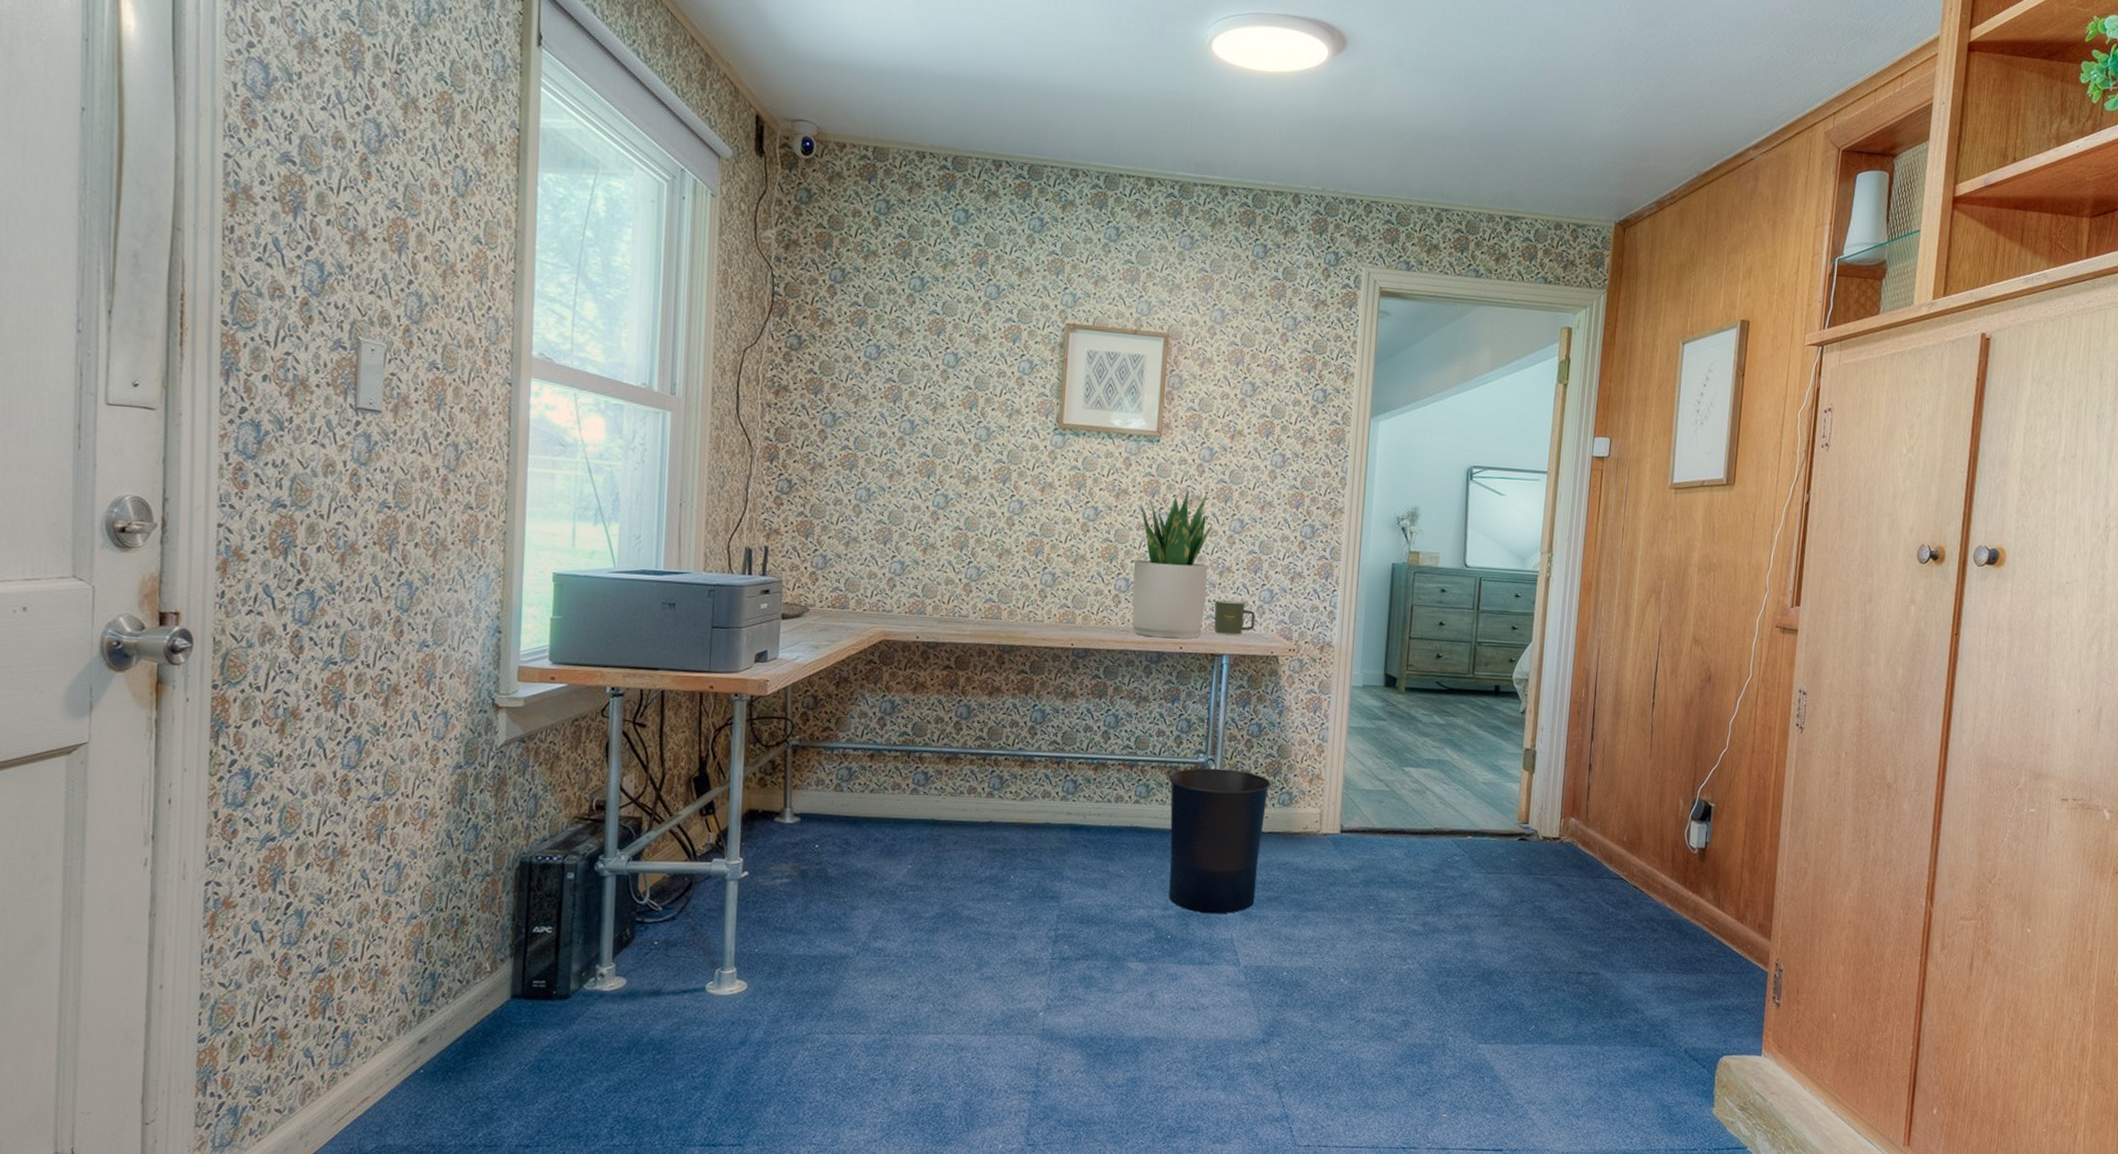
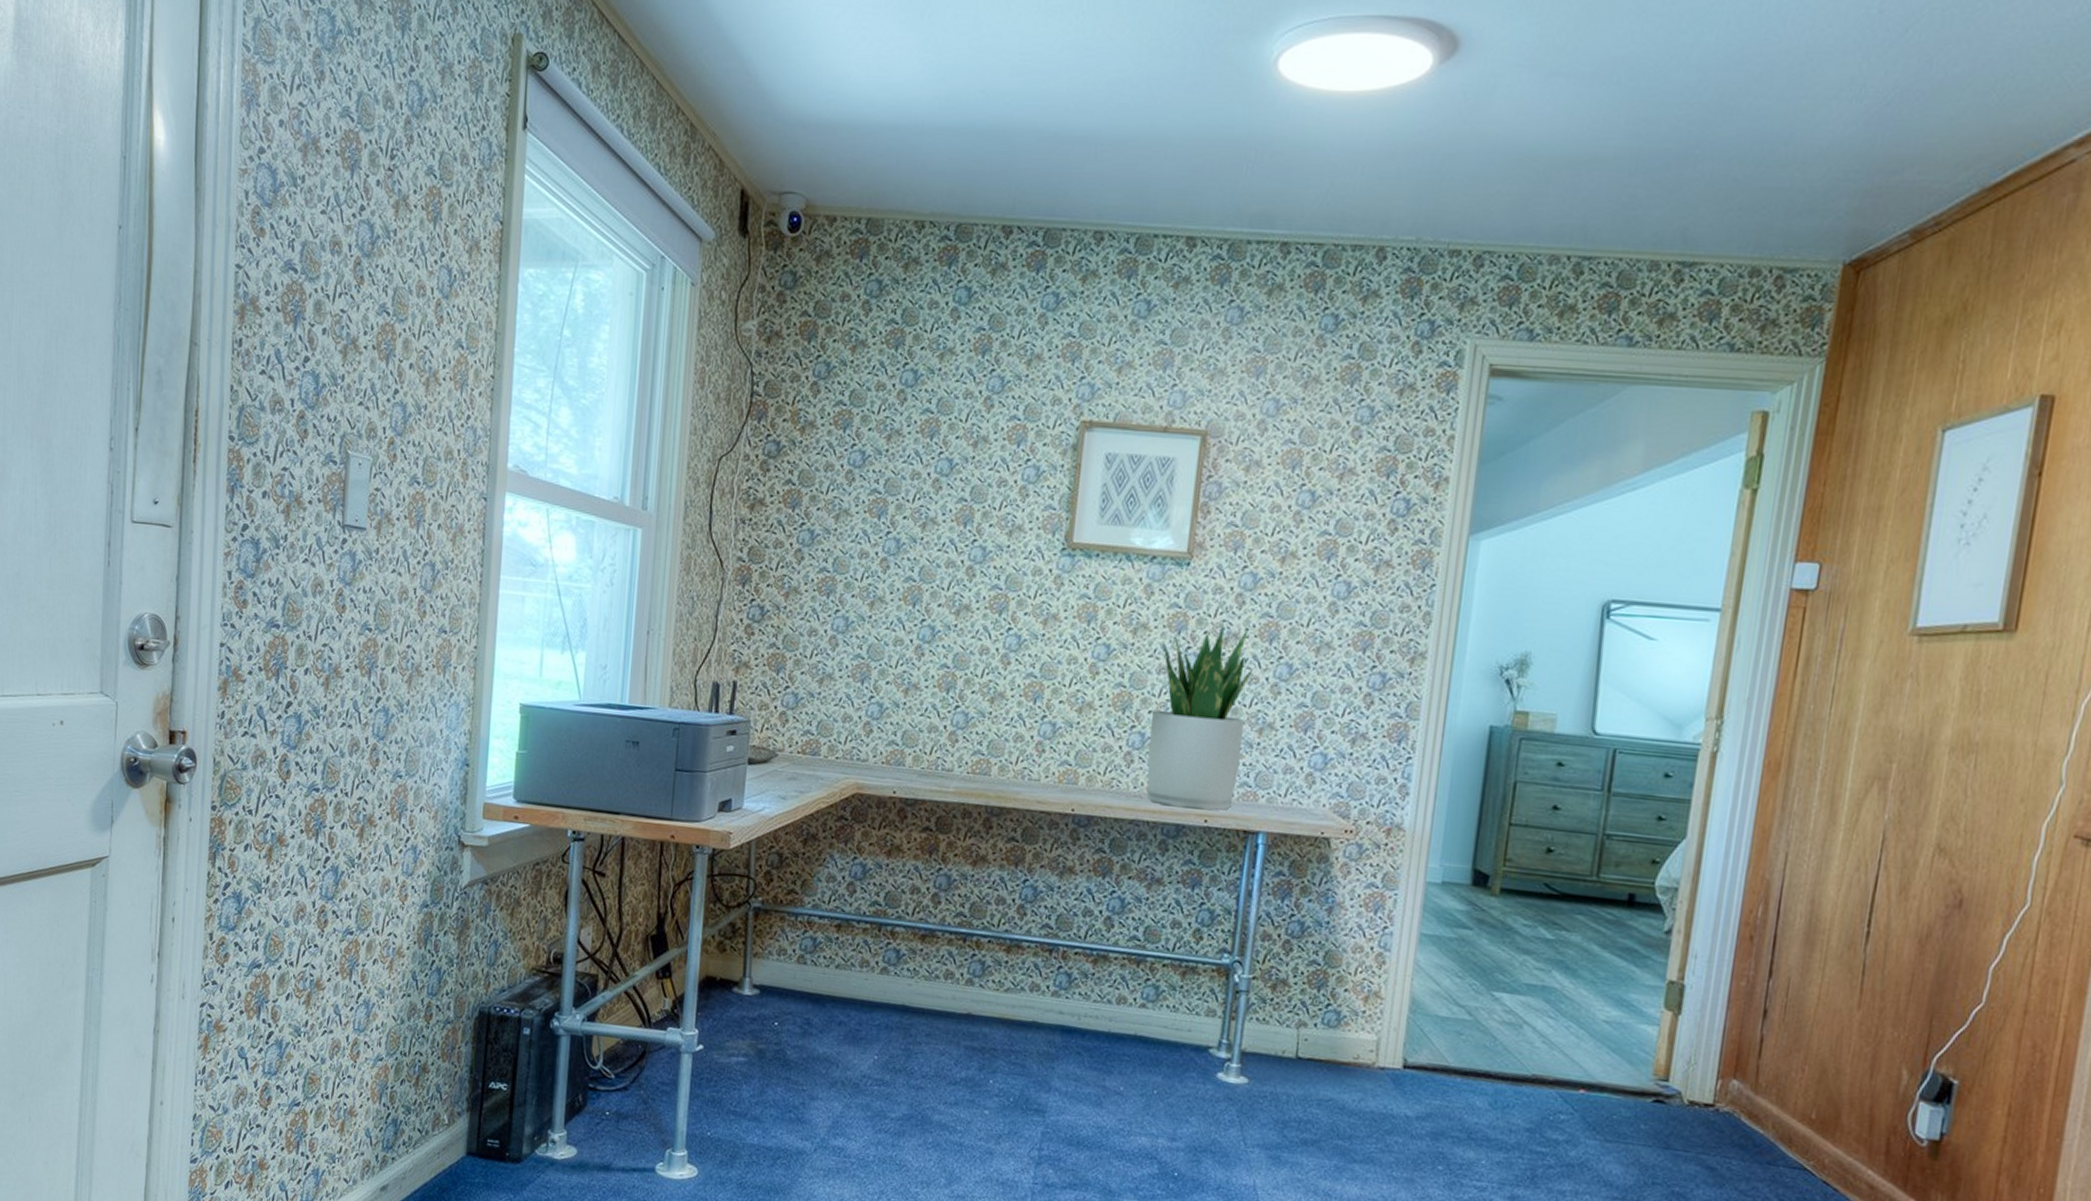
waste bin: present [1168,768,1271,914] -> none [1177,970,1314,1154]
mug: present [1214,600,1256,636] -> none [1248,764,1303,810]

